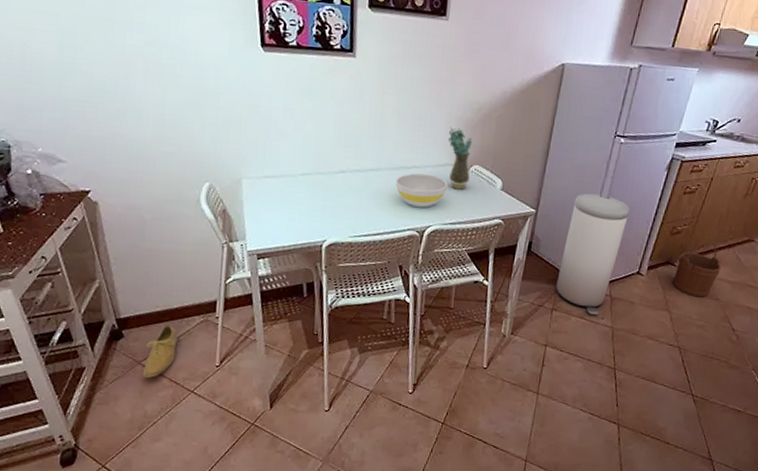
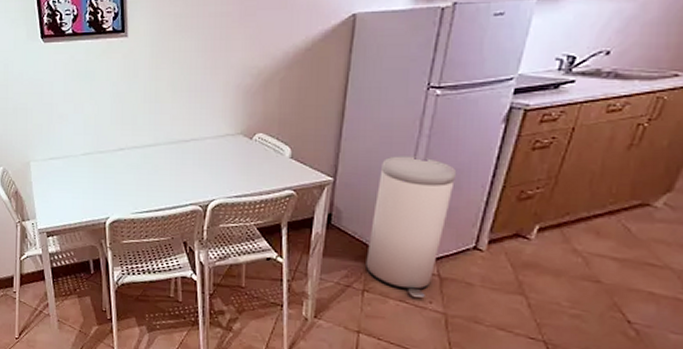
bowl: present [395,173,448,208] -> none [174,146,229,182]
vase: present [447,127,472,190] -> none [226,95,254,160]
bucket: present [673,240,722,298] -> none [527,206,601,279]

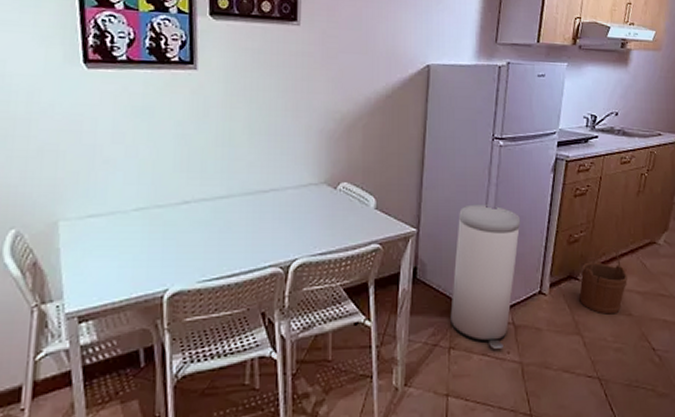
bucket: none [527,206,601,279] -> present [579,247,628,315]

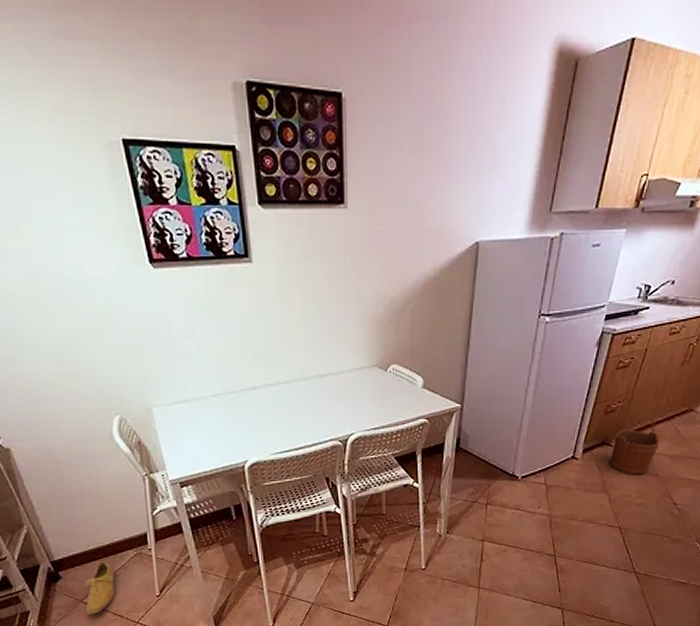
pedal bin: present [450,204,521,350] -> none [488,380,561,505]

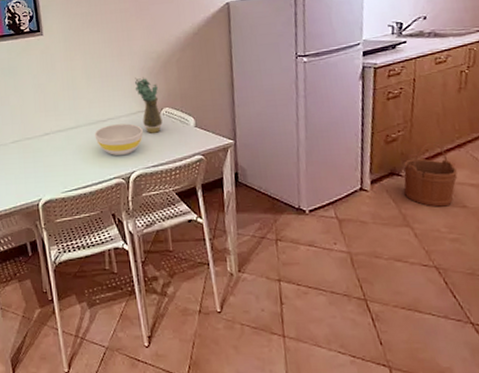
bowl: none [311,380,366,417] -> present [94,123,143,156]
vase: none [360,326,388,393] -> present [134,77,163,133]

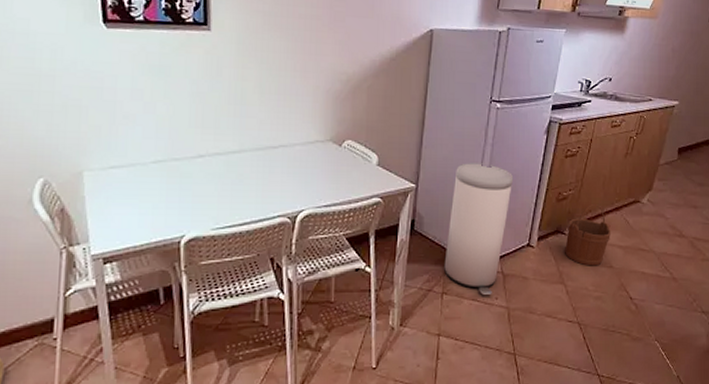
bowl: present [94,123,143,156] -> none [261,153,319,191]
vase: present [134,77,163,133] -> none [316,100,343,168]
pedal bin: none [271,114,334,242] -> present [444,163,514,296]

